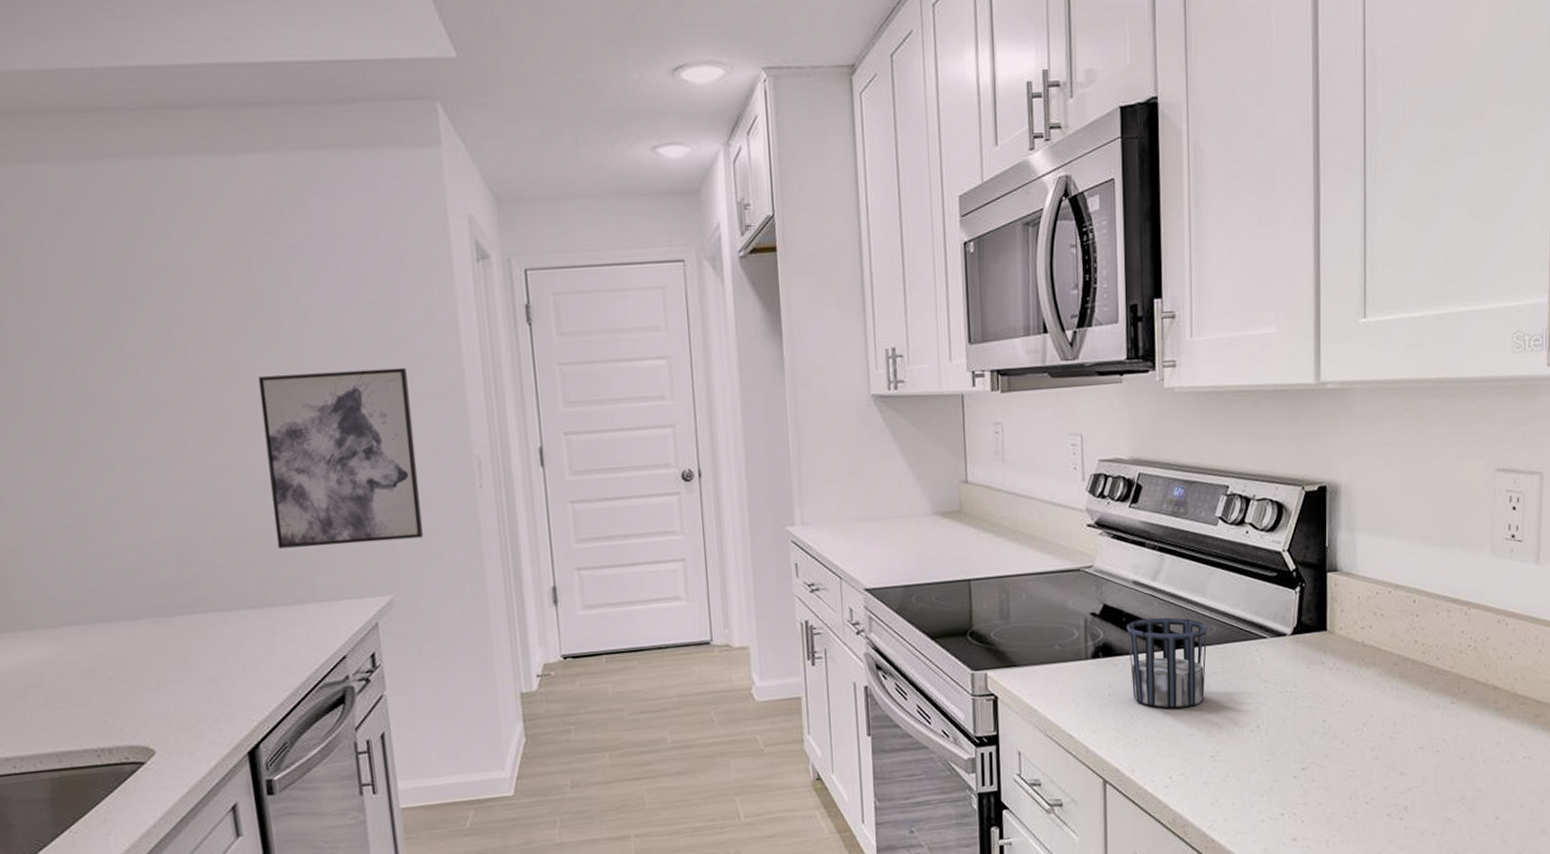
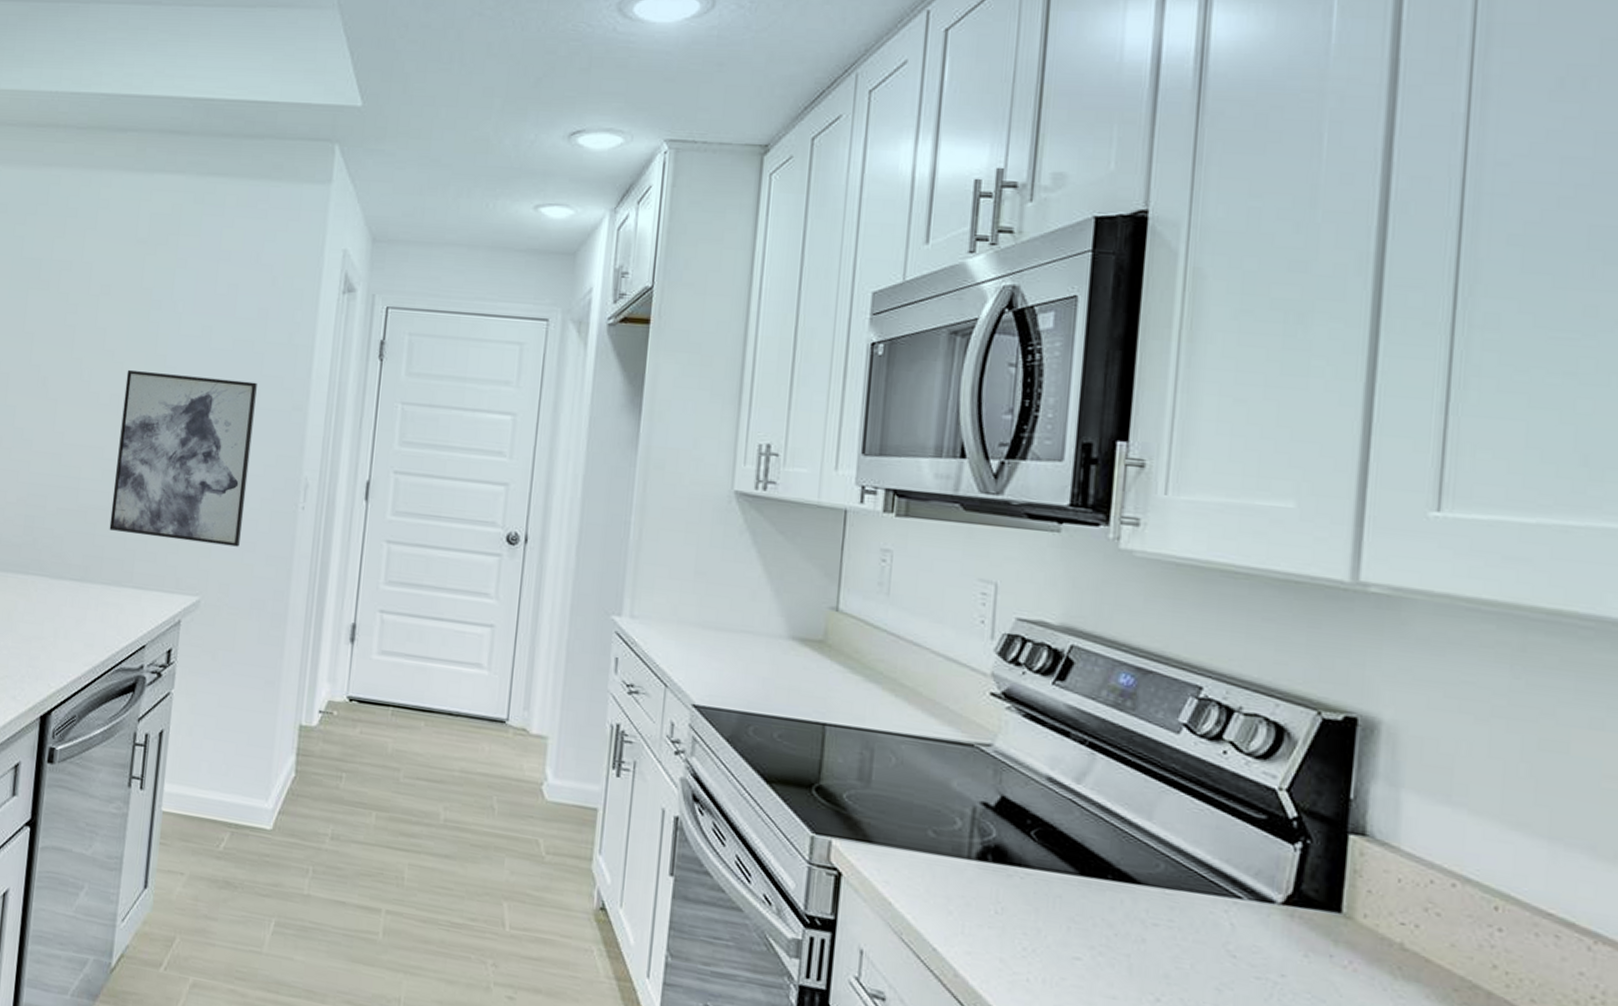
cup: present [1126,617,1207,708] -> none [1029,826,1151,960]

